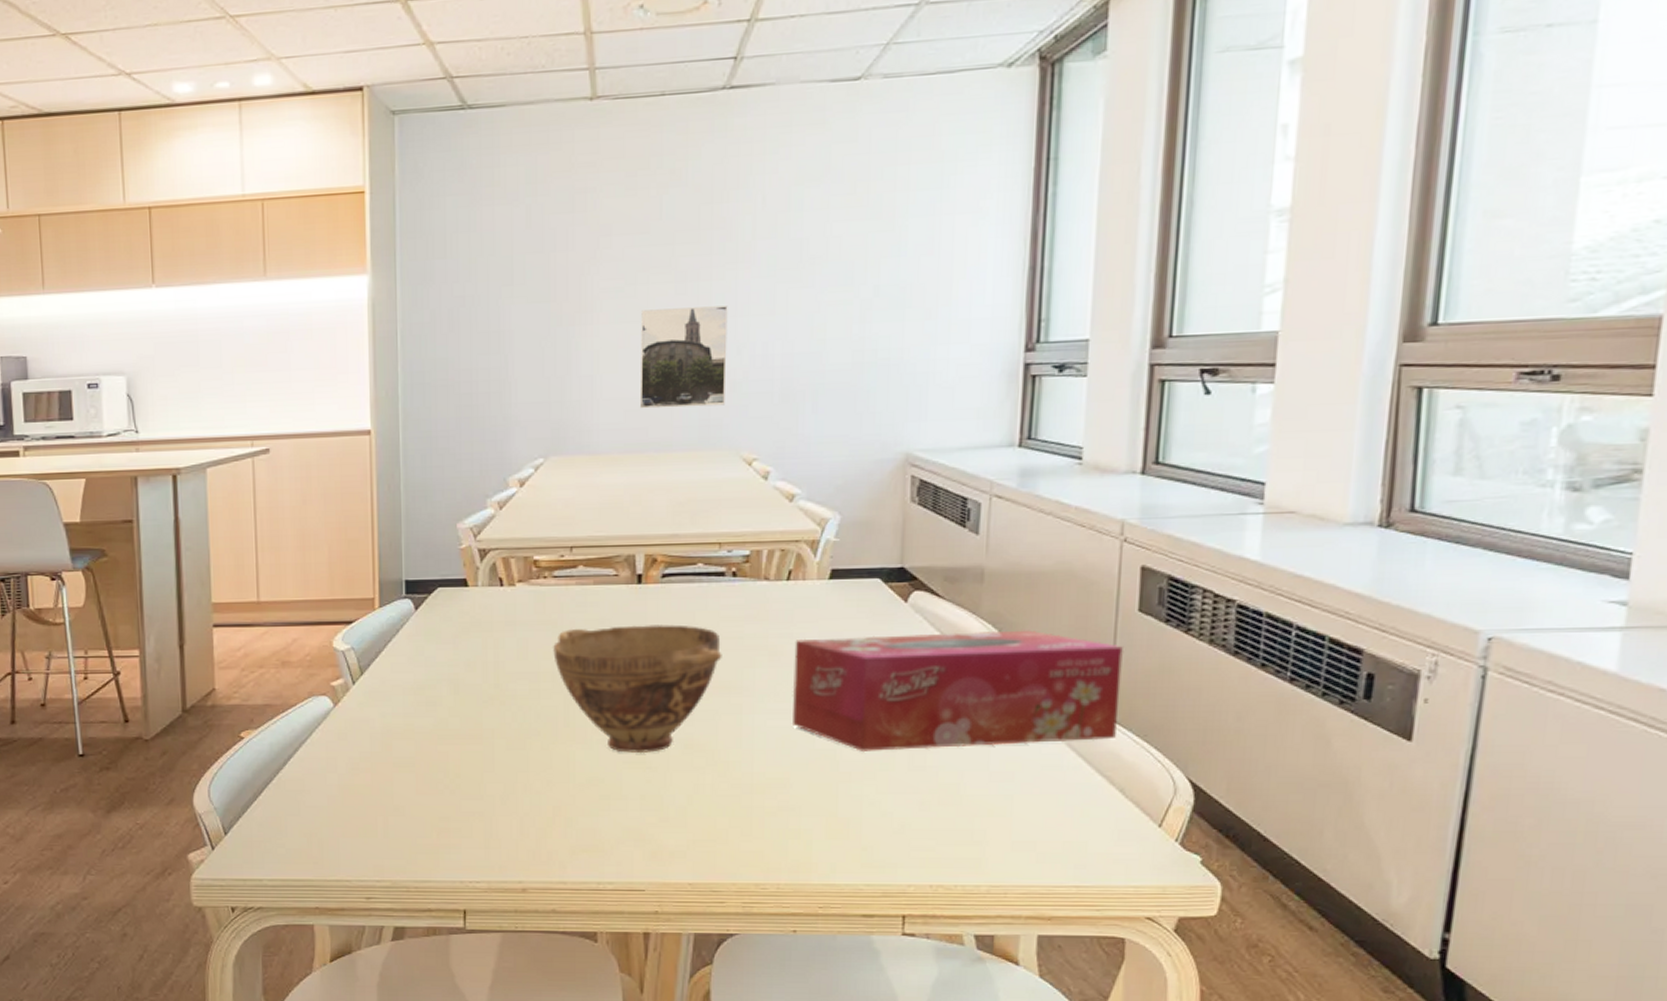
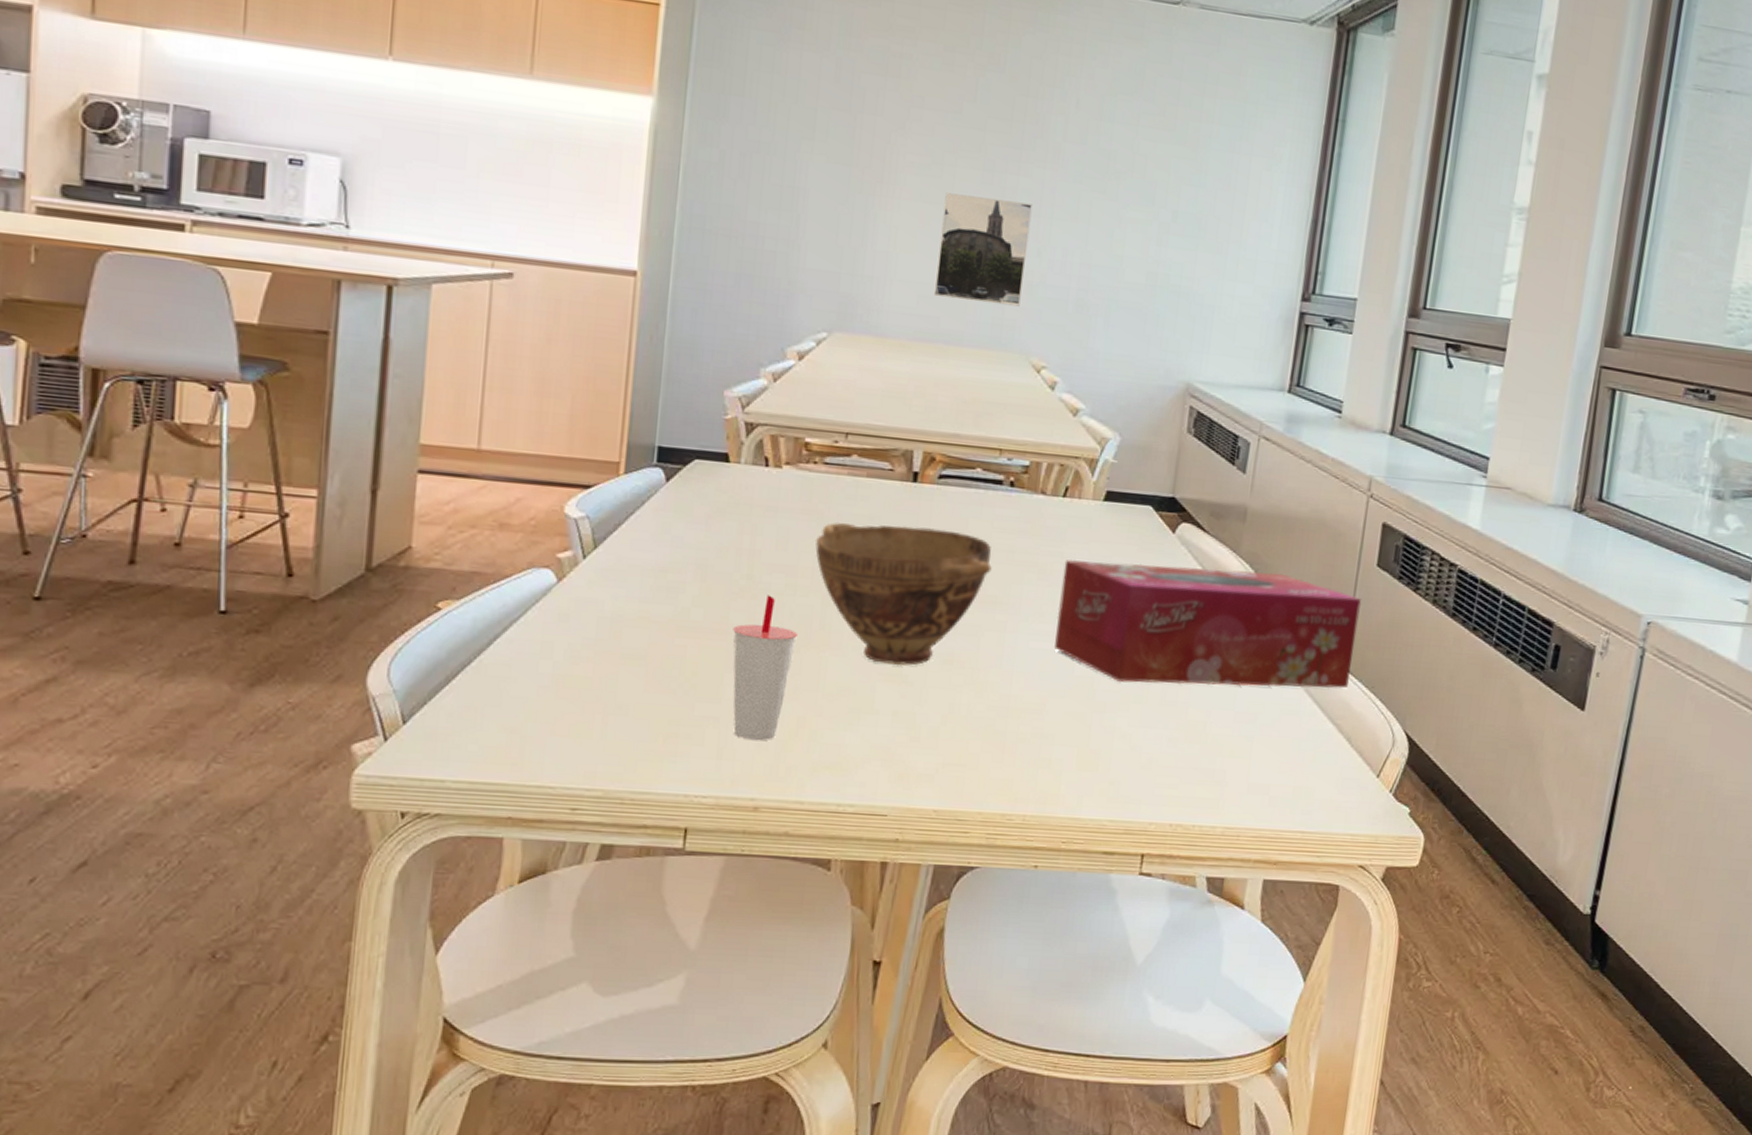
cup: none [487,700,545,830] -> present [733,595,797,741]

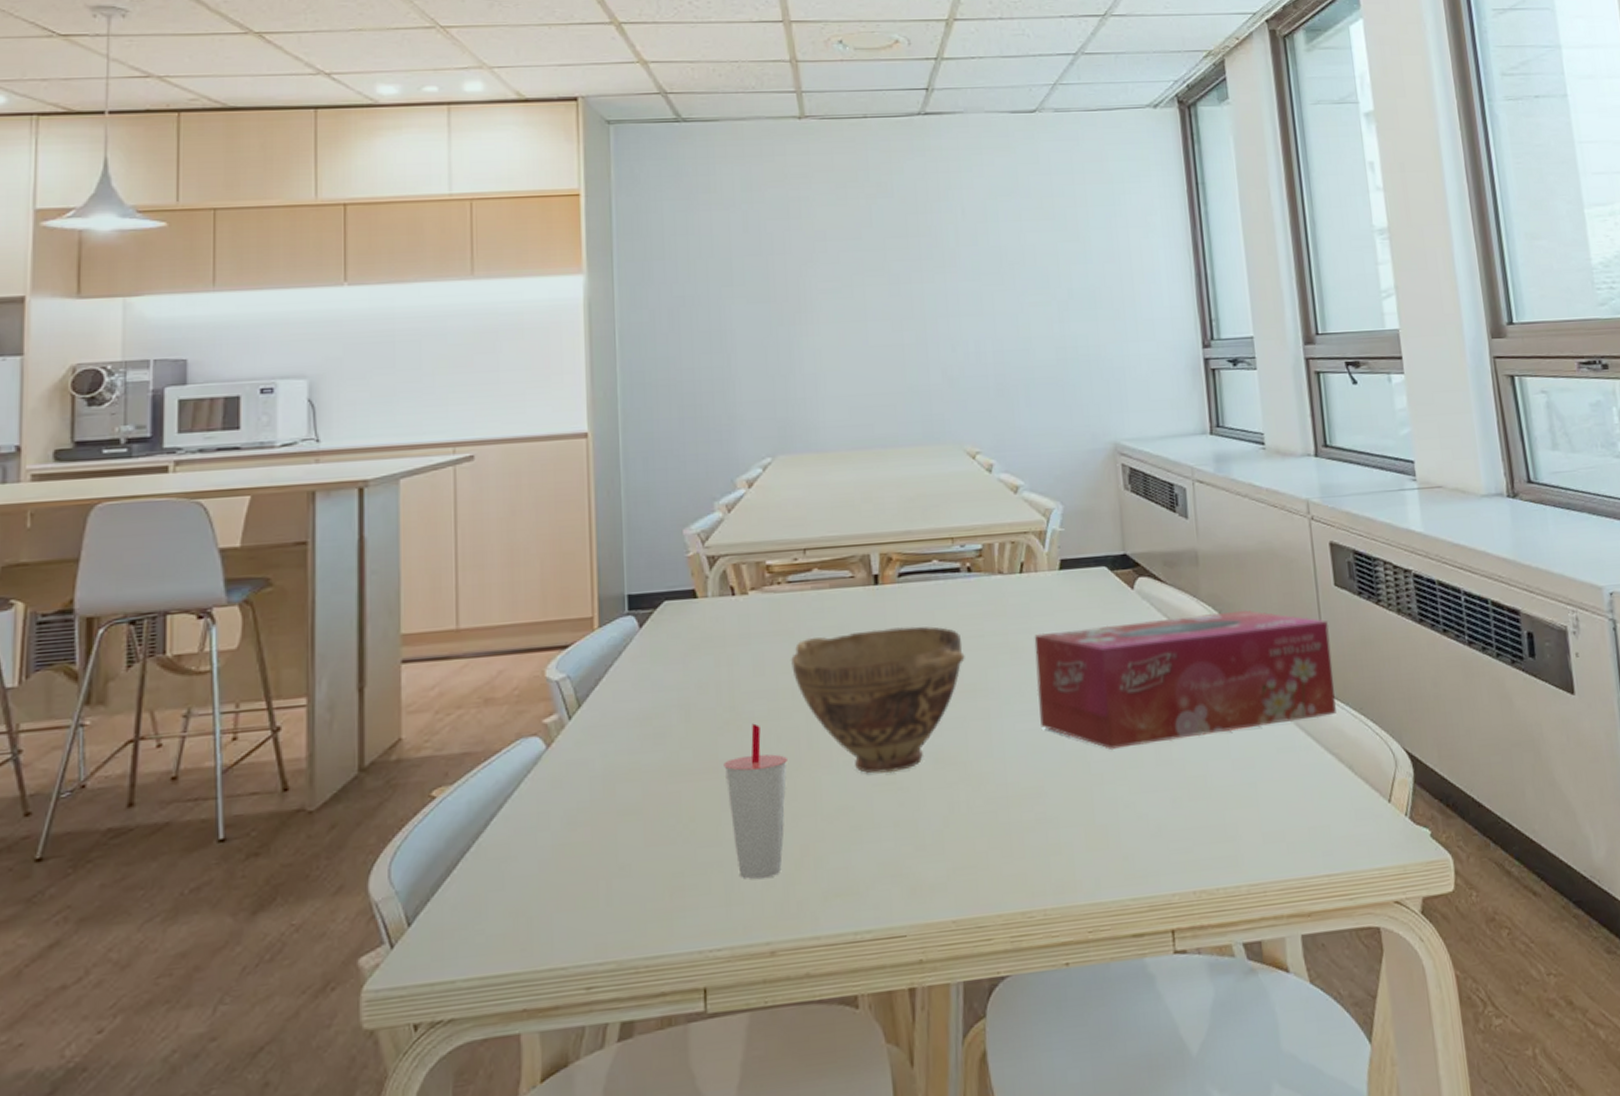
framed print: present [933,193,1033,307] -> none [859,306,945,406]

